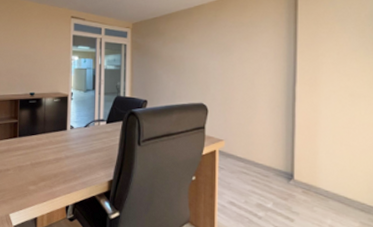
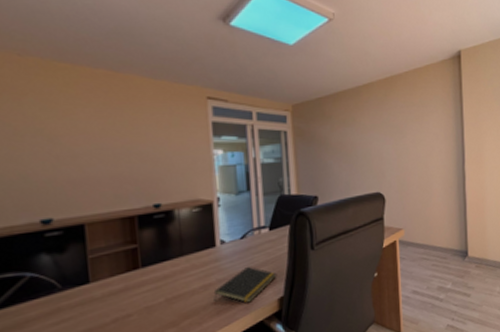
notepad: none [62,149,109,179] -> present [213,266,277,303]

